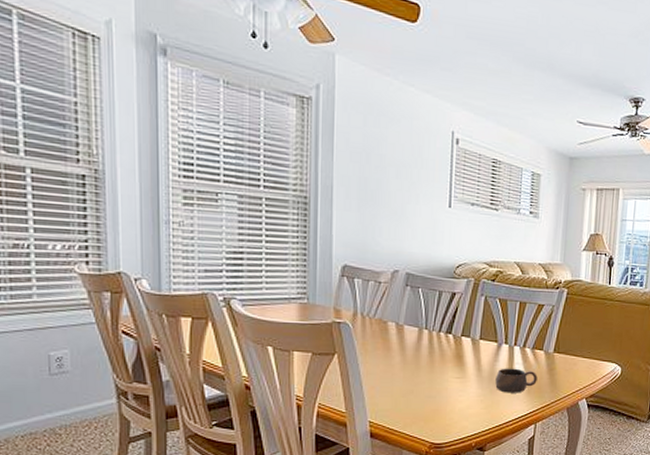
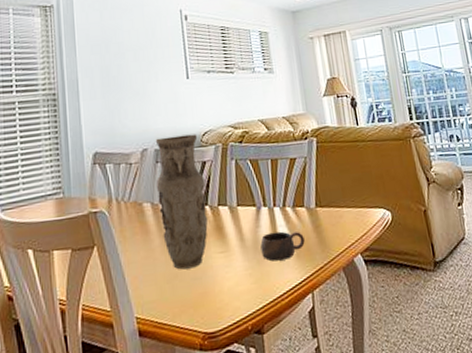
vase: none [403,262,452,387] -> present [156,134,208,270]

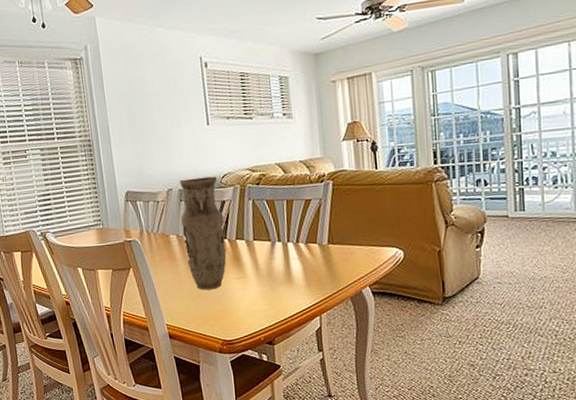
cup: present [260,231,305,262] -> none [274,263,316,288]

